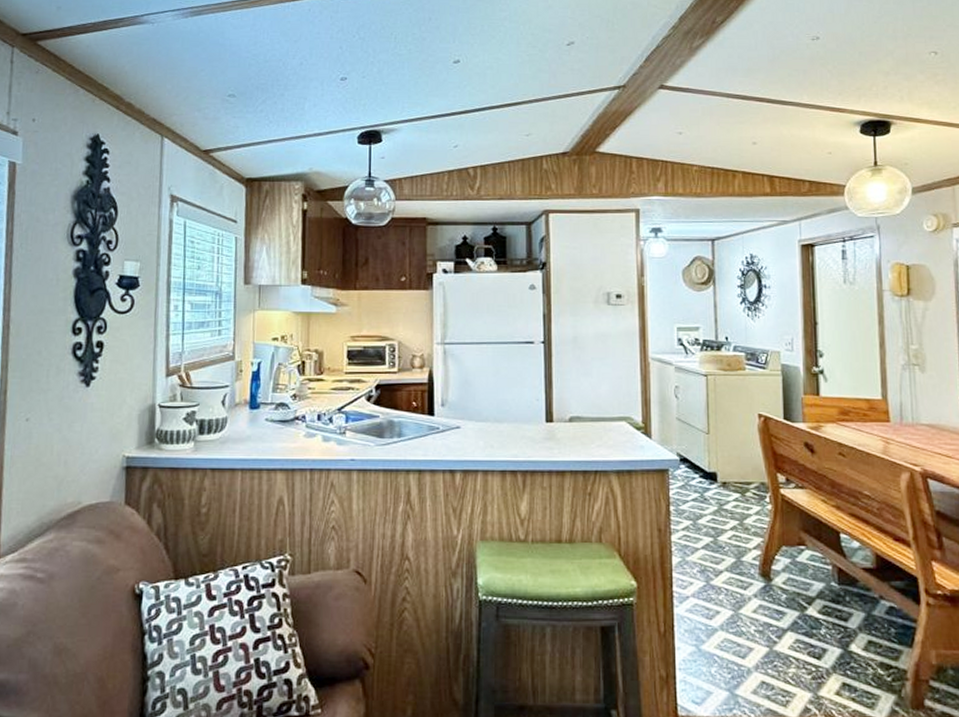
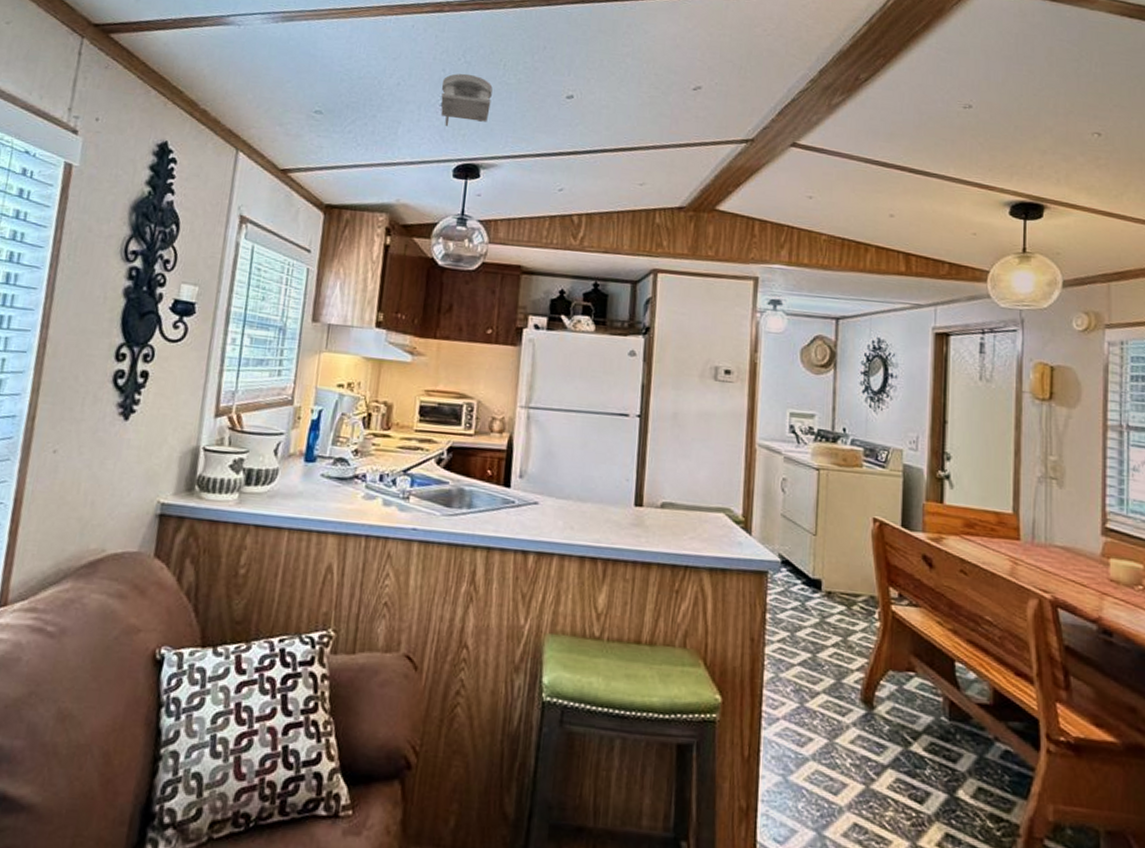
smoke detector: none [340,49,386,98] -> present [440,73,493,126]

